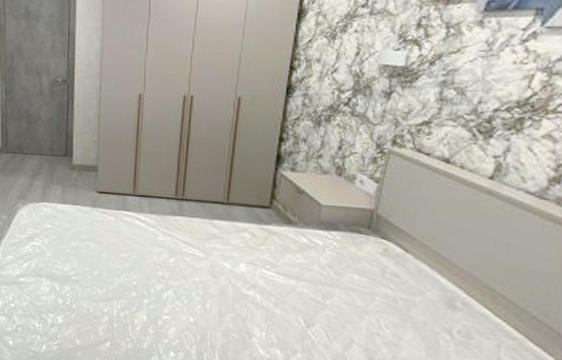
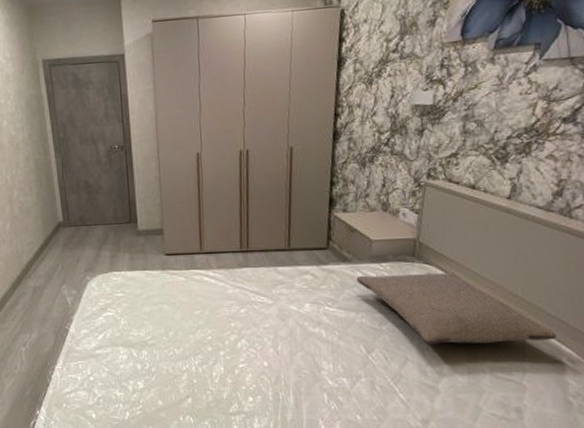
pillow: none [300,241,543,349] -> present [356,273,557,344]

